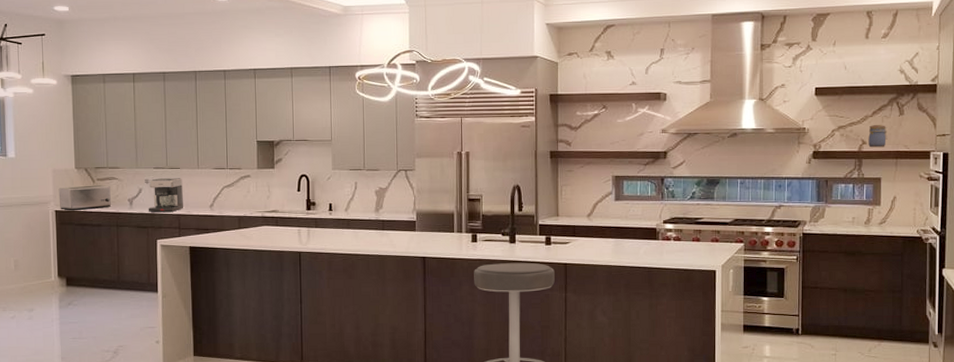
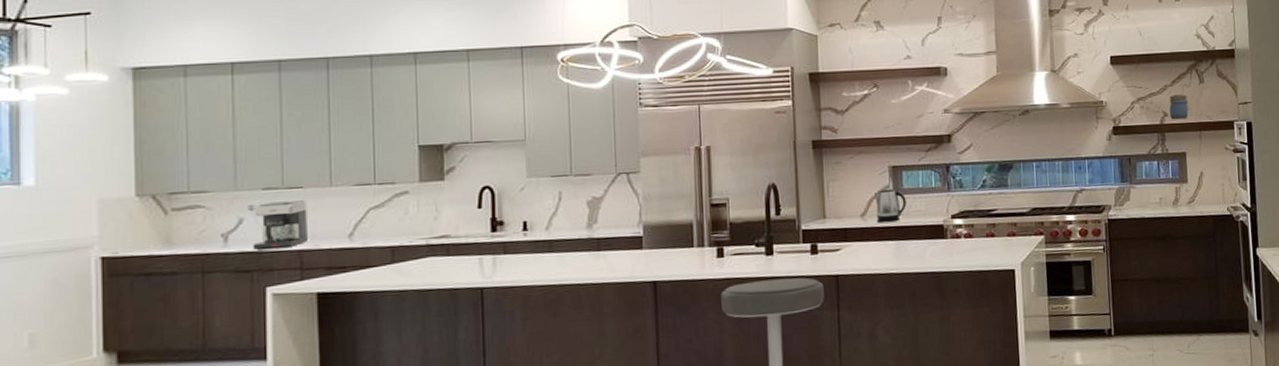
toaster: present [58,185,111,211] -> none [107,216,193,257]
kettle: none [599,194,626,223] -> present [875,188,906,224]

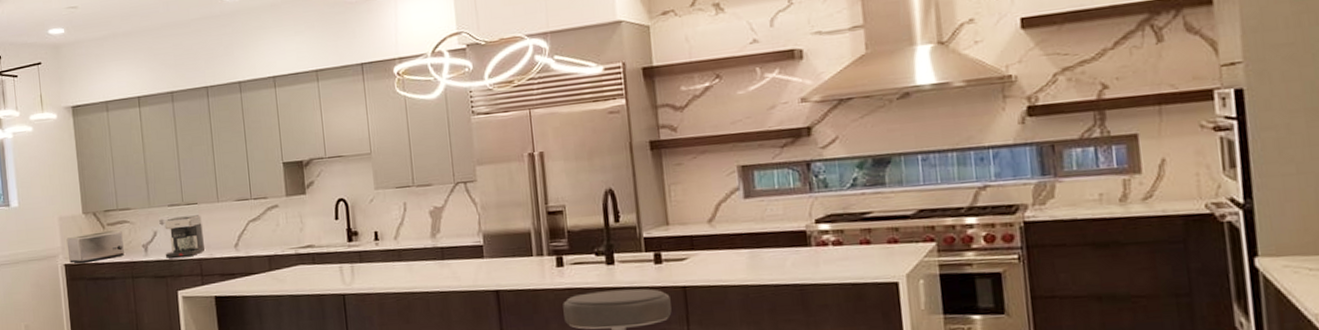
toaster: none [107,216,193,257] -> present [66,230,124,264]
kettle: present [875,188,906,224] -> none [722,190,761,230]
jar: present [1169,94,1190,120] -> none [1110,59,1142,93]

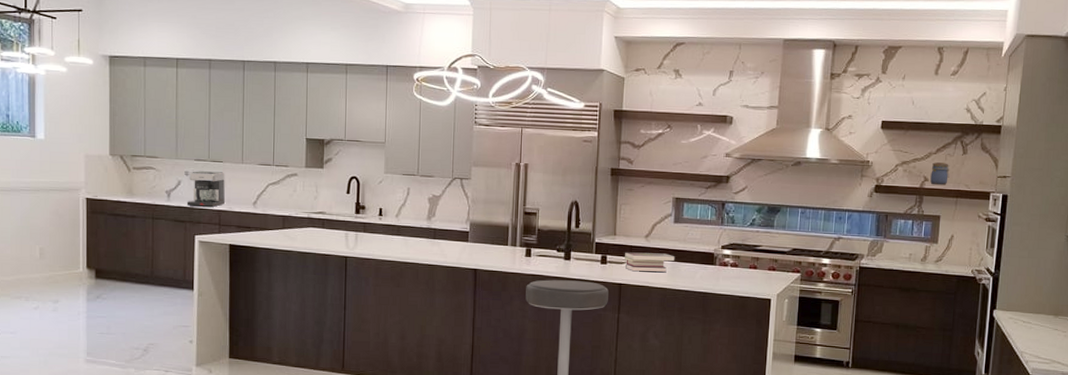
toaster: present [66,230,124,264] -> none [90,173,147,200]
books: none [684,239,753,269] -> present [625,252,675,273]
jar: none [1110,59,1142,93] -> present [930,162,950,186]

